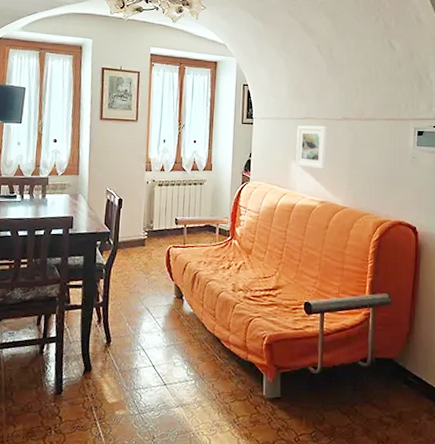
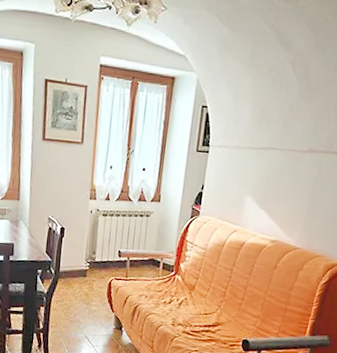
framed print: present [296,125,327,169] -> none [250,156,290,206]

